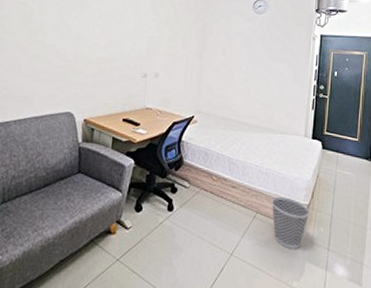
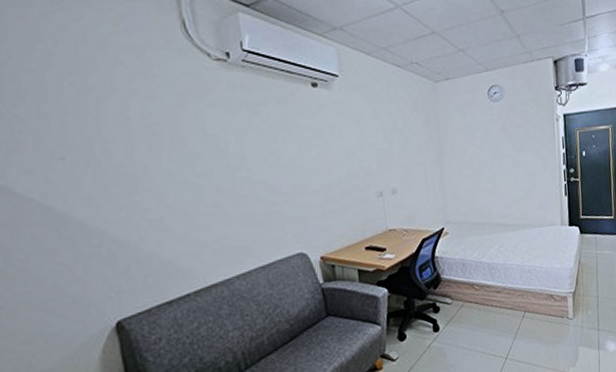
wastebasket: present [271,196,310,249] -> none [537,289,577,339]

